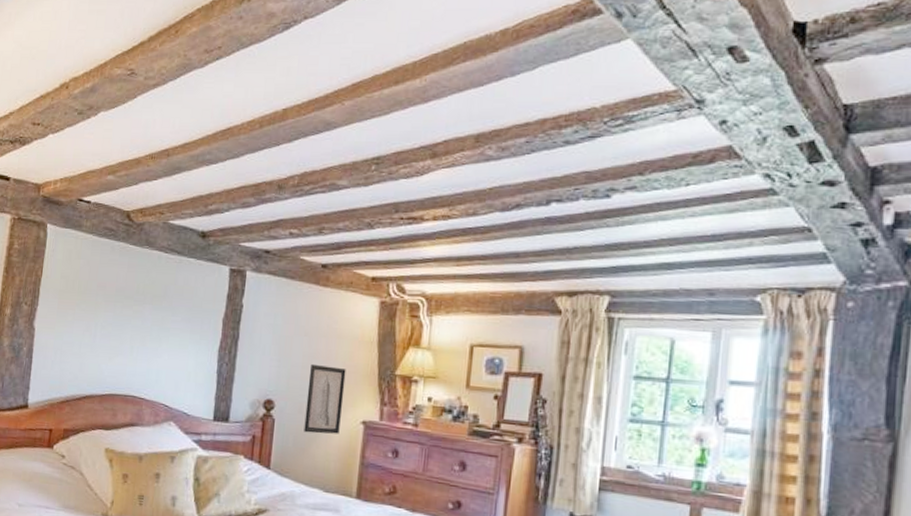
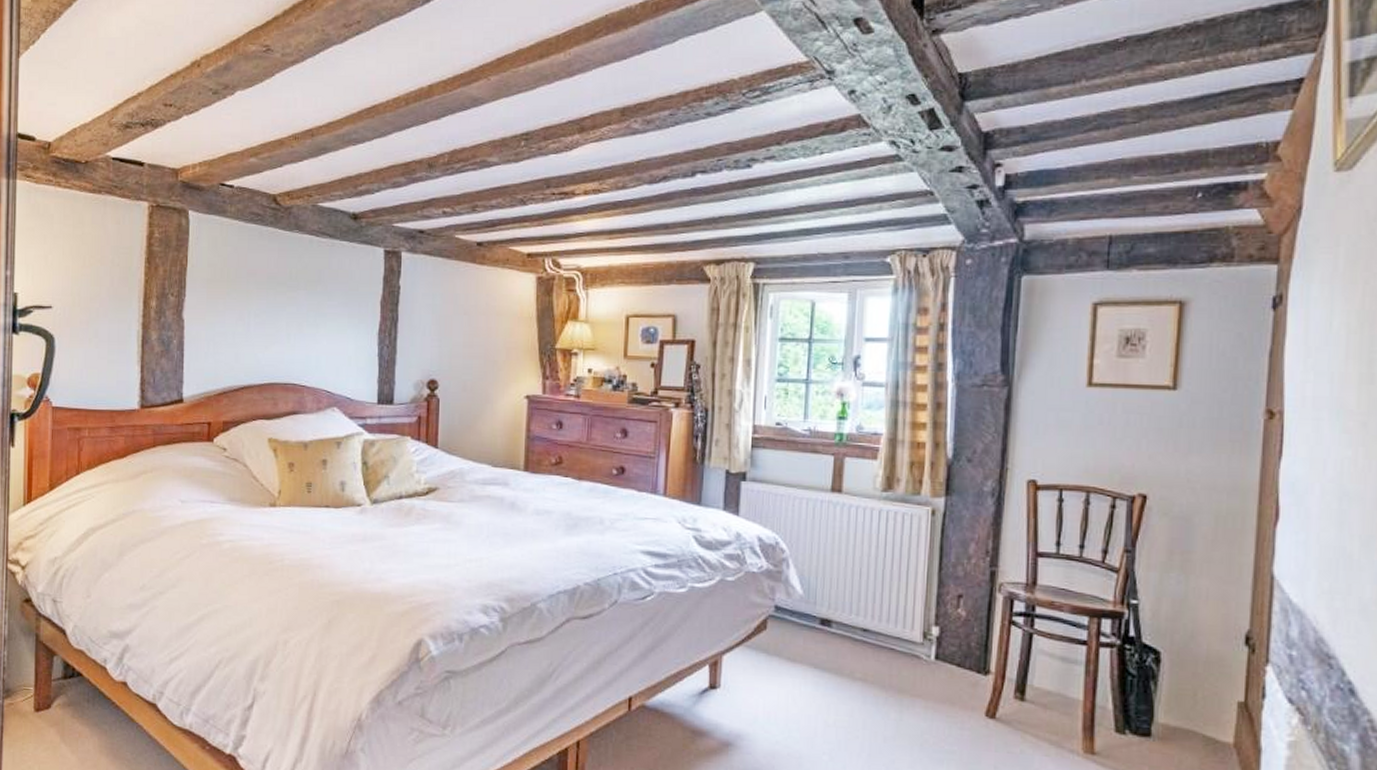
wall art: present [304,363,346,434] -> none [469,342,507,411]

